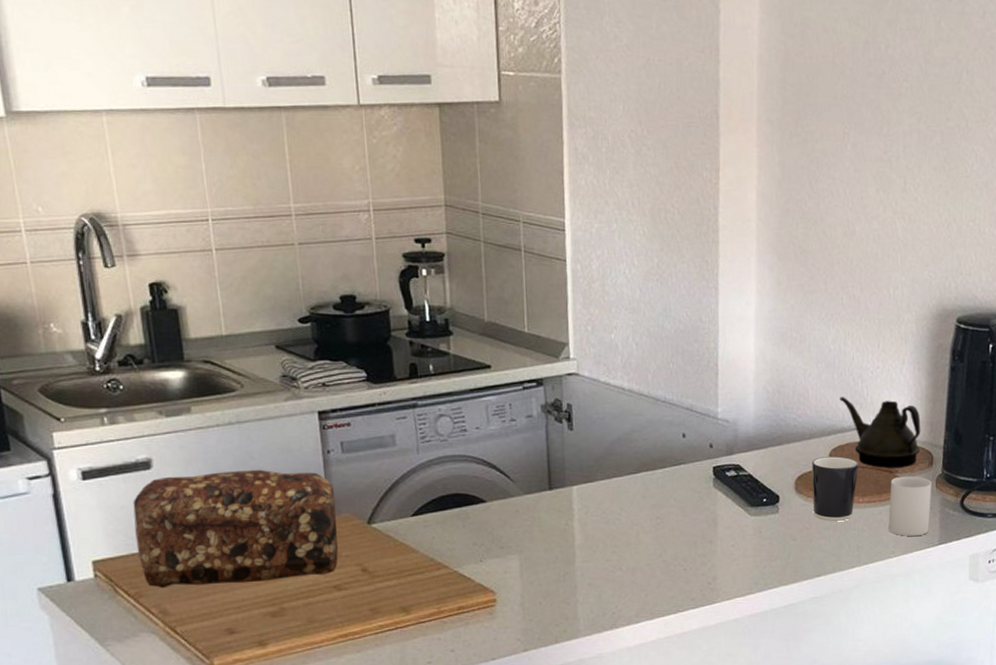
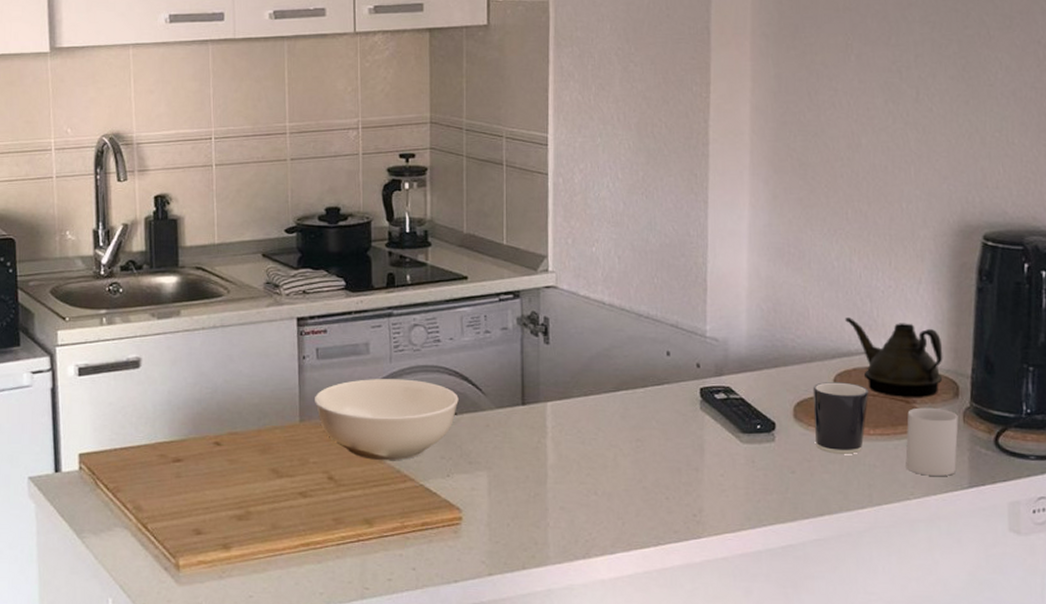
bread loaf: present [133,469,338,589] -> none [119,372,307,485]
bowl: none [343,469,488,551] -> present [315,379,459,461]

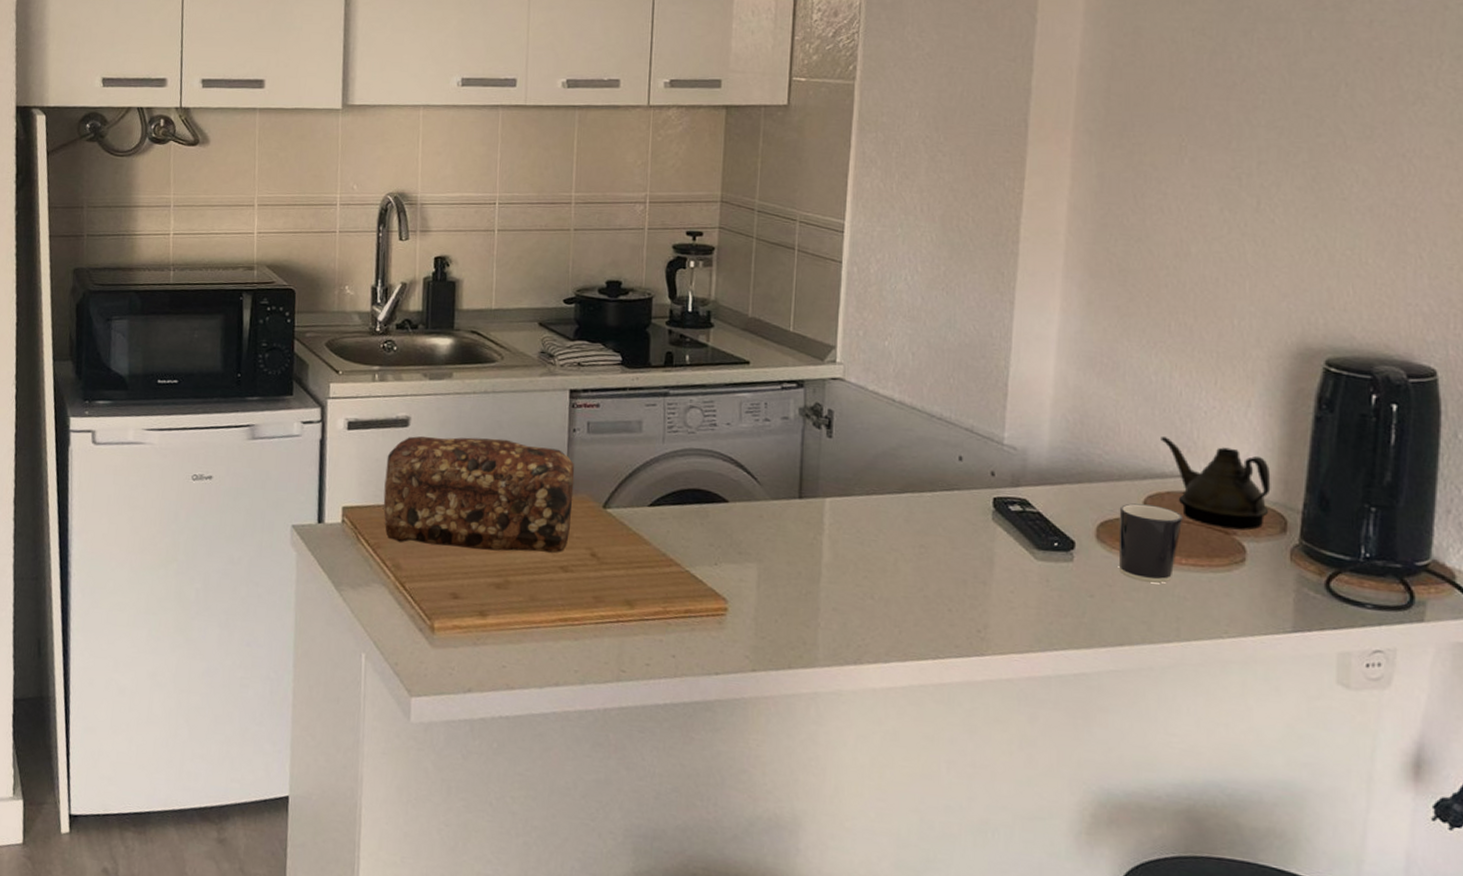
bread loaf: none [119,372,307,485] -> present [383,436,575,554]
bowl: present [315,379,459,461] -> none [582,457,732,544]
cup: present [905,407,959,476] -> none [1221,540,1284,617]

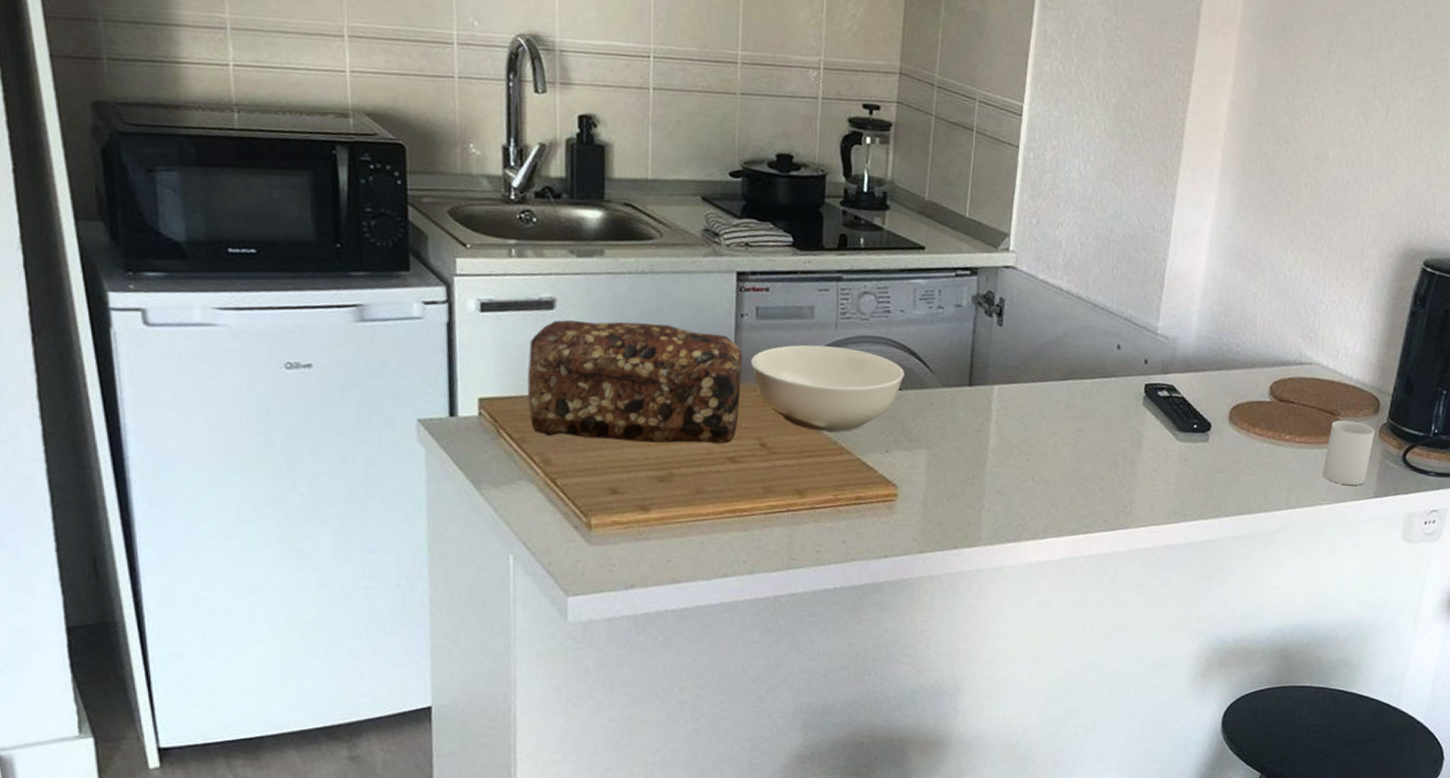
bowl: none [582,457,732,544] -> present [751,344,905,432]
mug: present [1118,503,1184,583] -> none [1245,388,1301,459]
teapot: present [1161,437,1271,531] -> none [1289,328,1372,412]
cup: none [1221,540,1284,617] -> present [1322,420,1375,485]

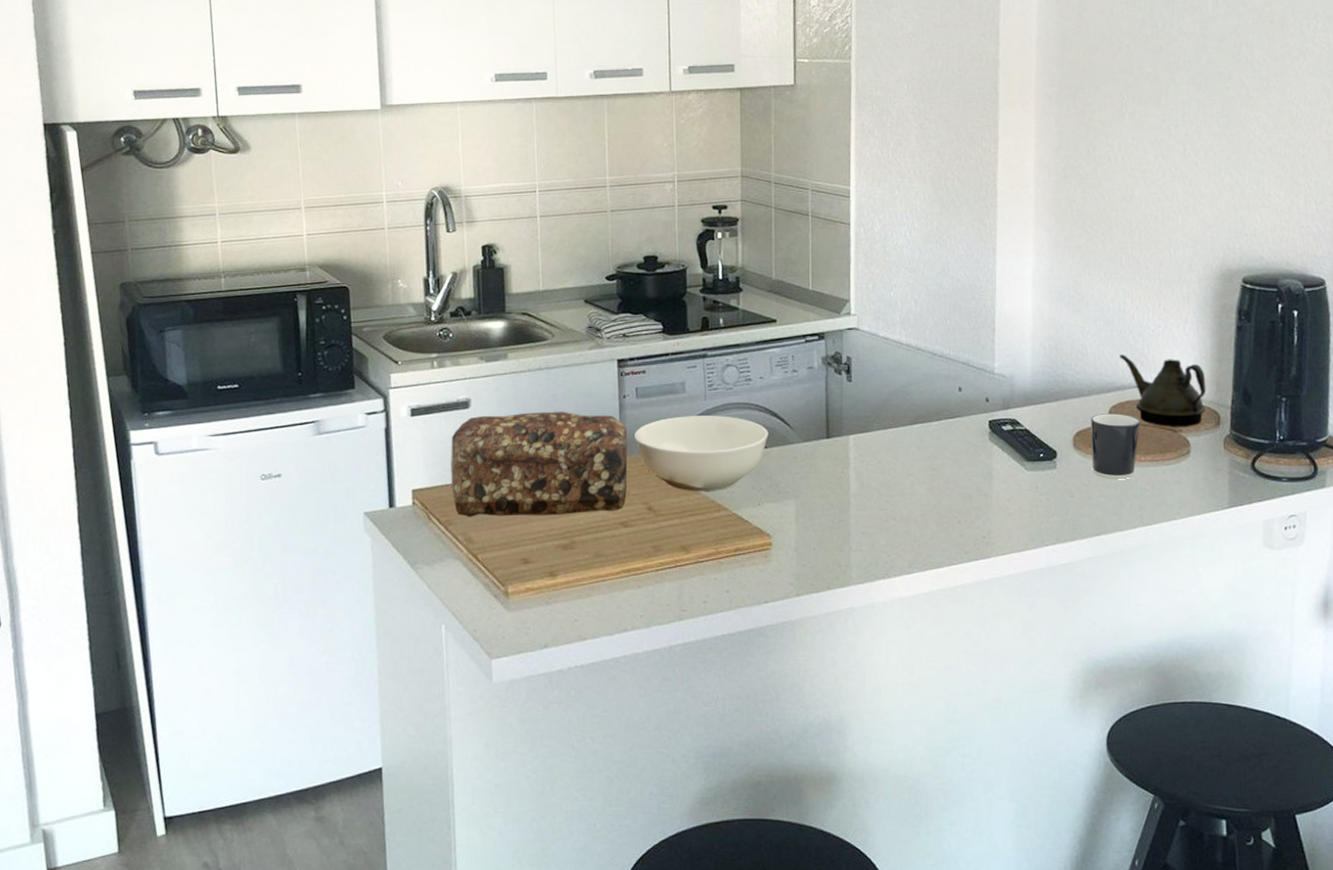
mug: none [1245,388,1301,459] -> present [1090,413,1141,479]
teapot: none [1289,328,1372,412] -> present [1119,355,1206,427]
cup: present [1322,420,1375,485] -> none [1172,435,1220,497]

